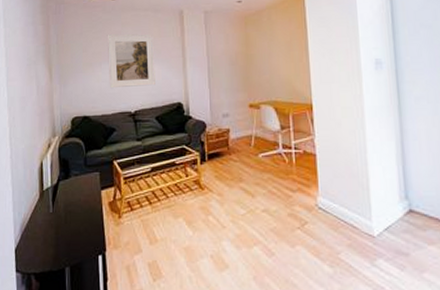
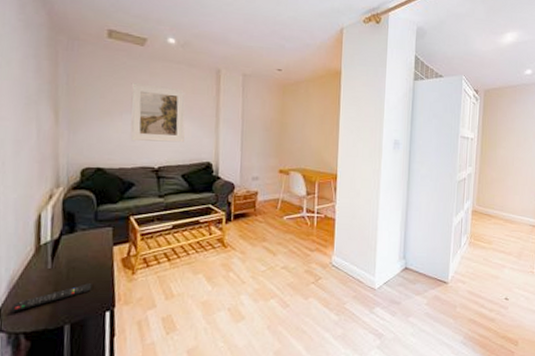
remote control: none [24,227,86,254] -> present [11,283,92,312]

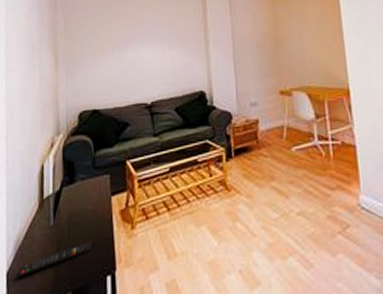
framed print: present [130,83,186,143] -> none [121,16,175,78]

